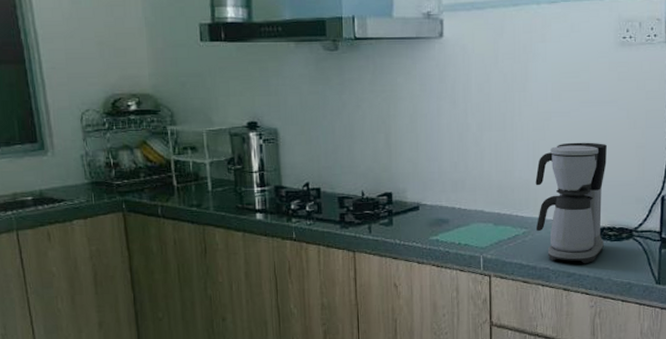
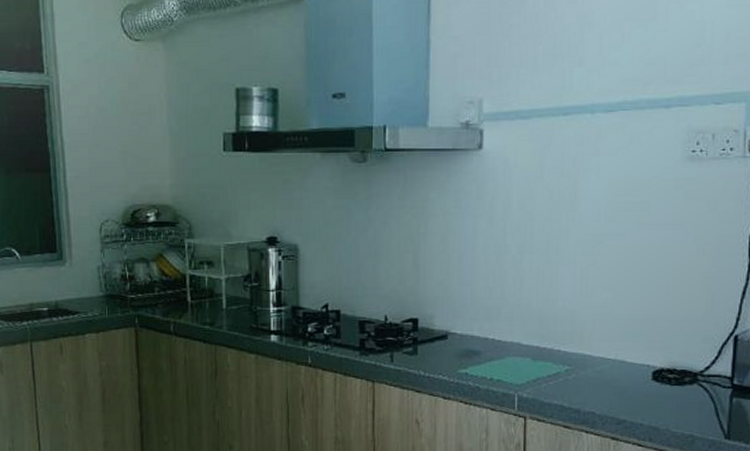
coffee maker: present [535,142,607,264] -> none [580,269,669,410]

